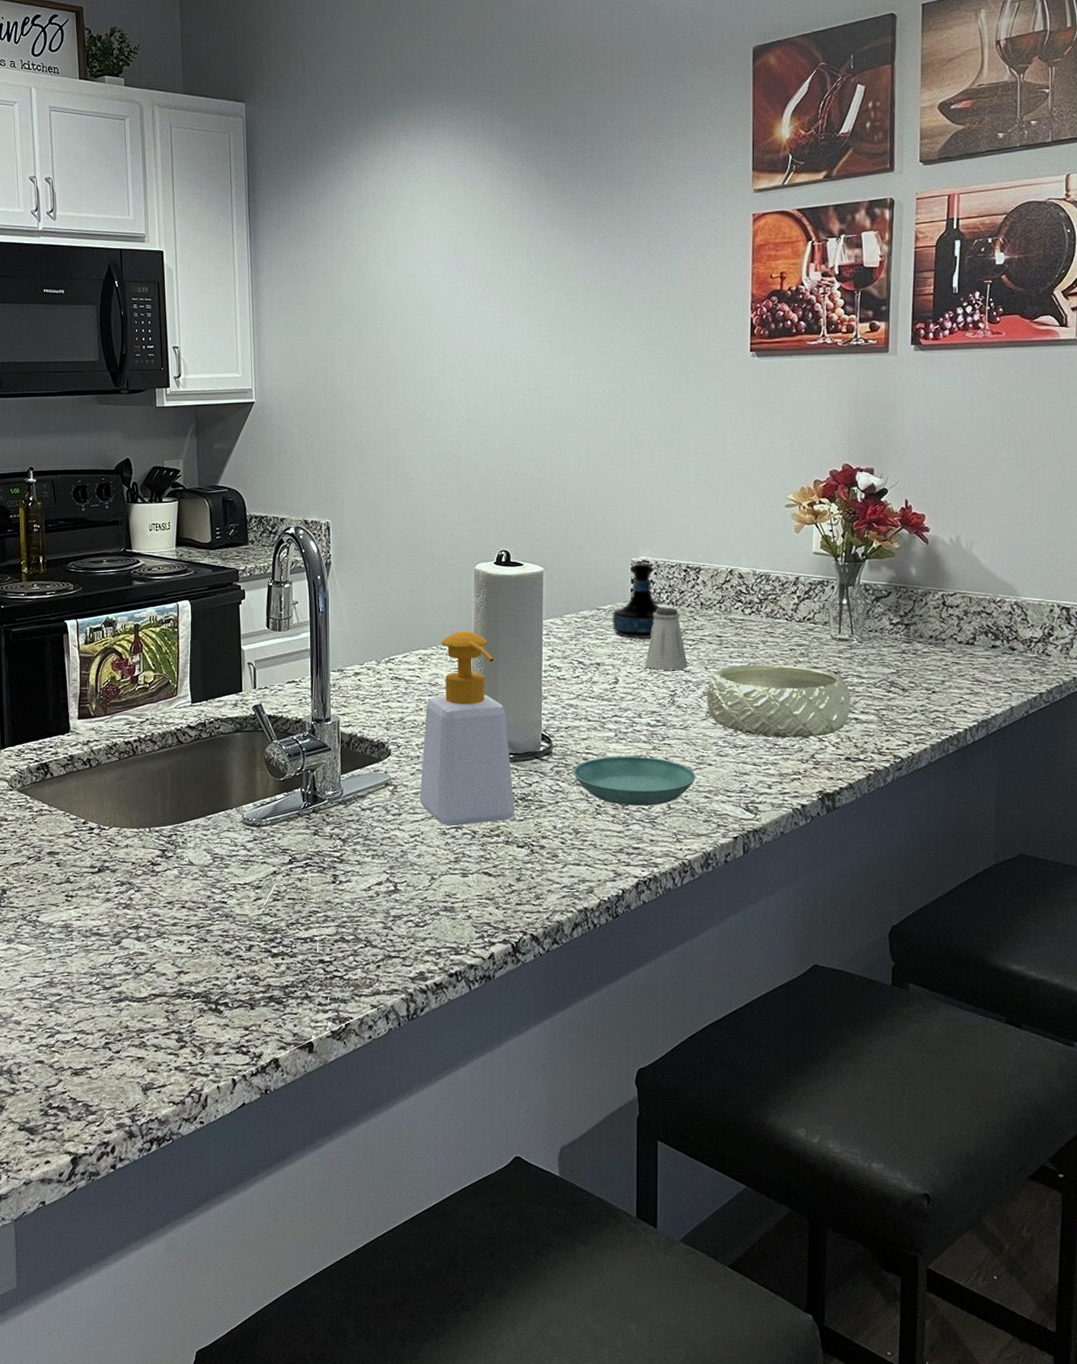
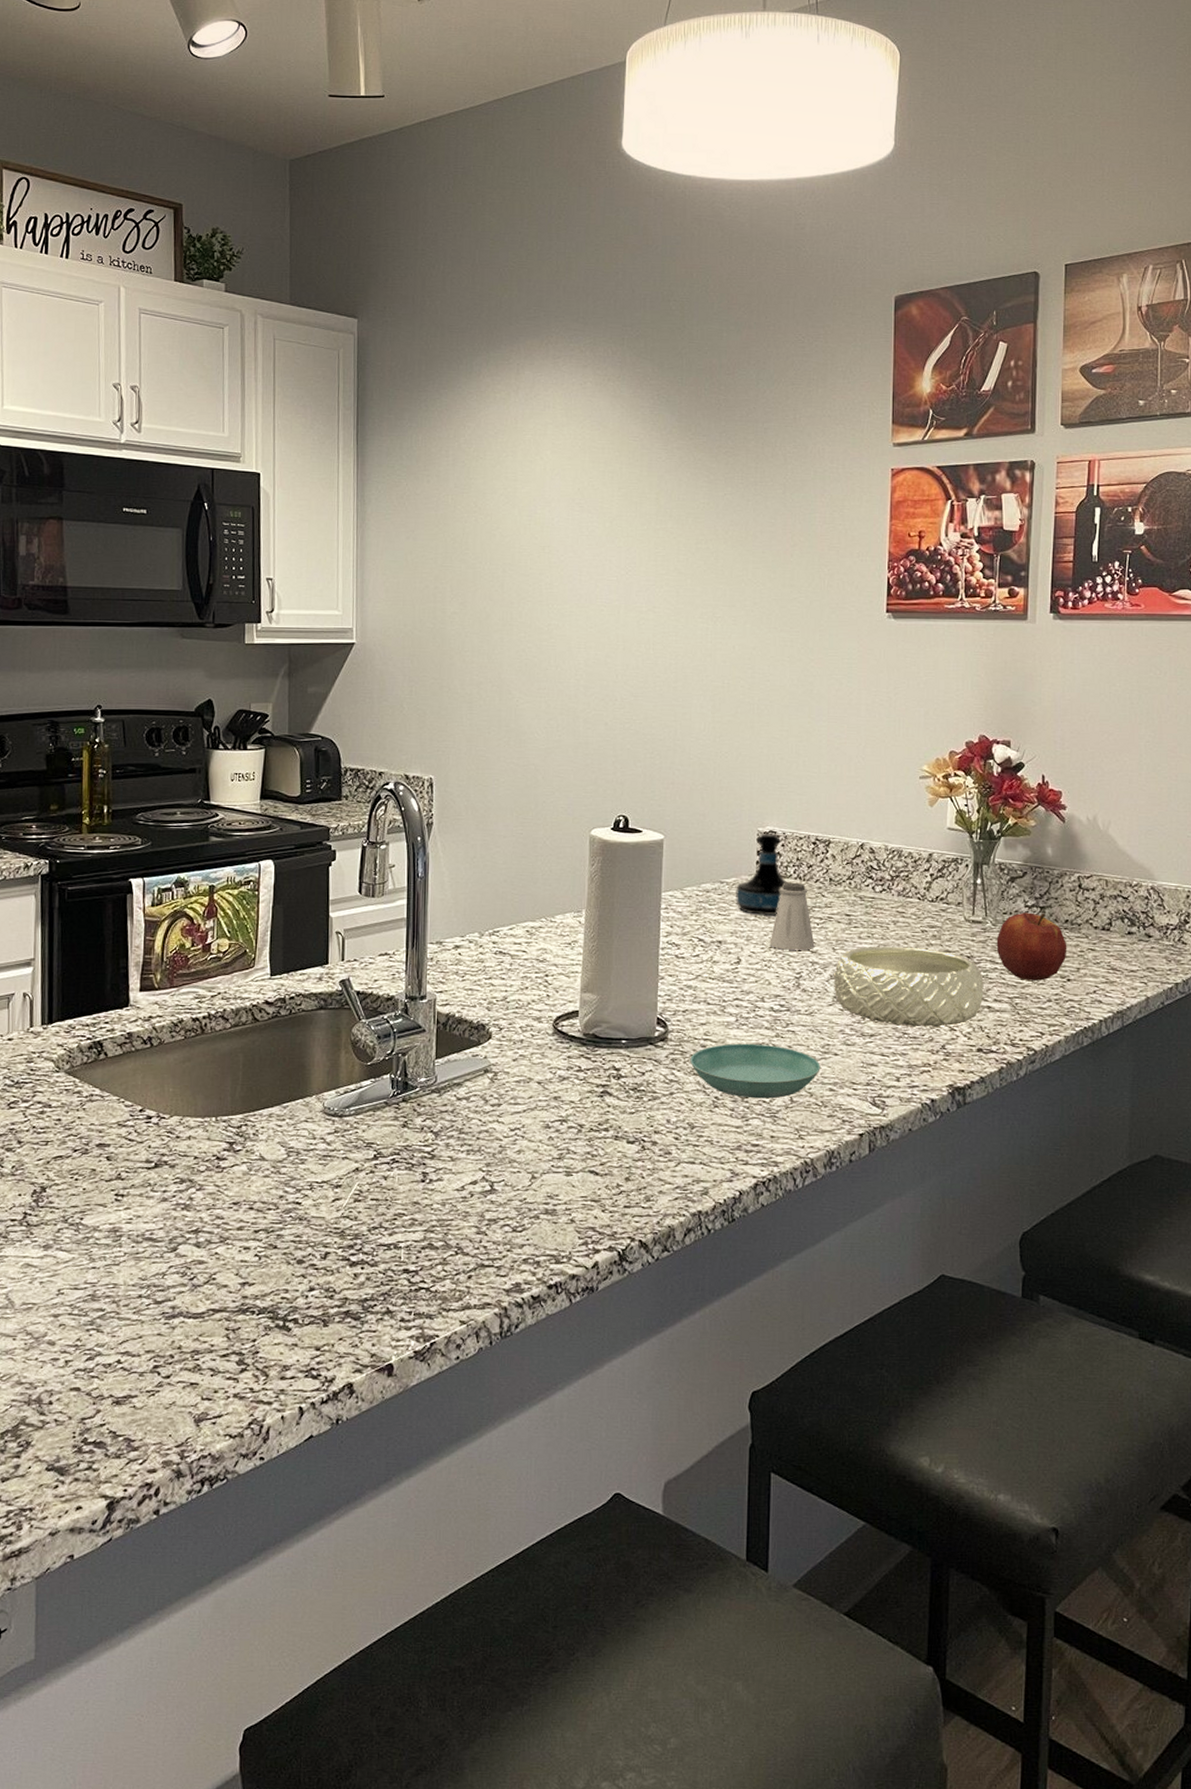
soap bottle: present [419,632,515,826] -> none [521,903,626,1119]
apple: none [862,630,932,693] -> present [996,912,1067,981]

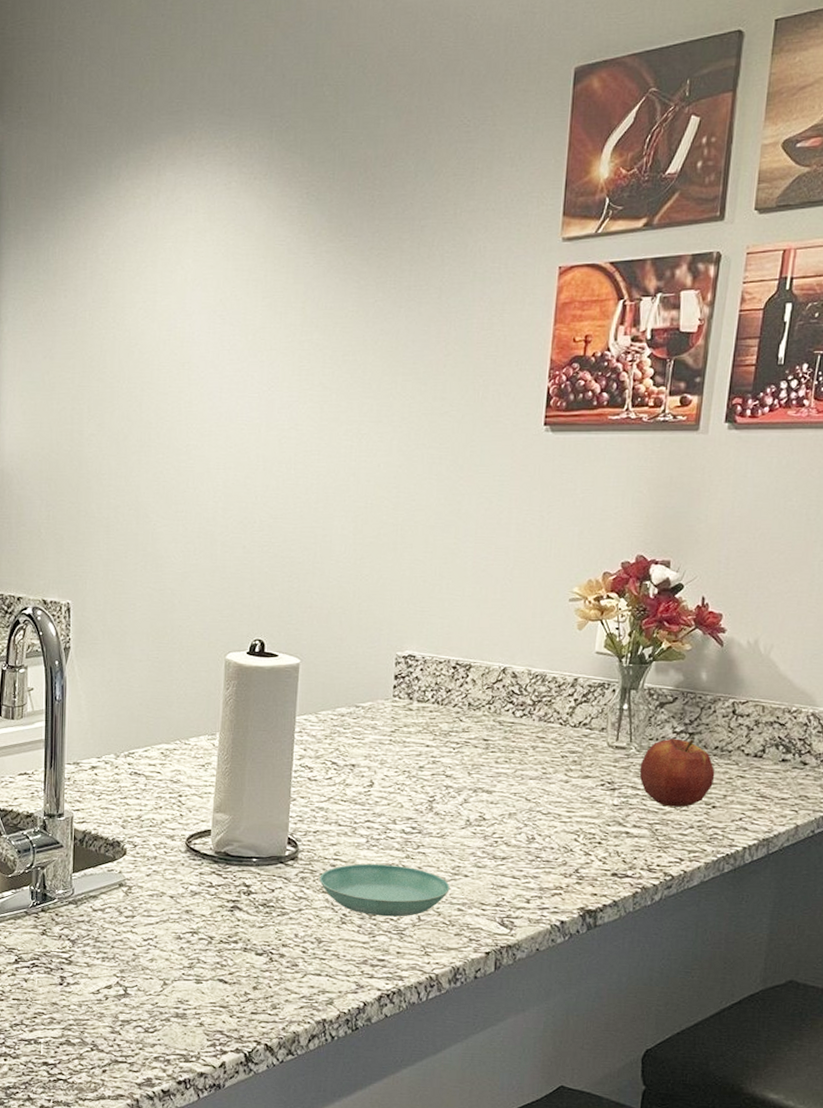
tequila bottle: present [736,833,789,916] -> none [371,657,426,740]
saltshaker: present [769,882,815,950] -> none [403,707,450,774]
bowl: present [833,946,984,1028] -> none [467,770,623,852]

